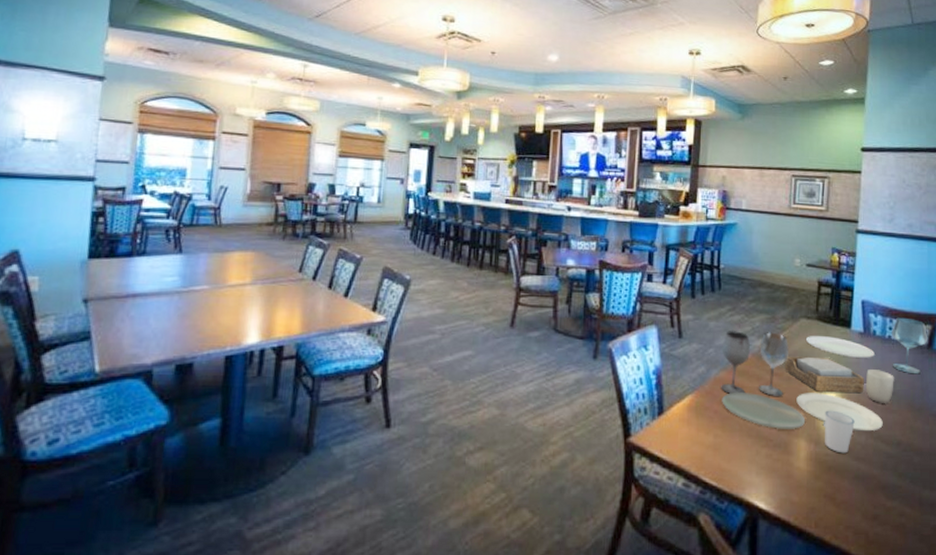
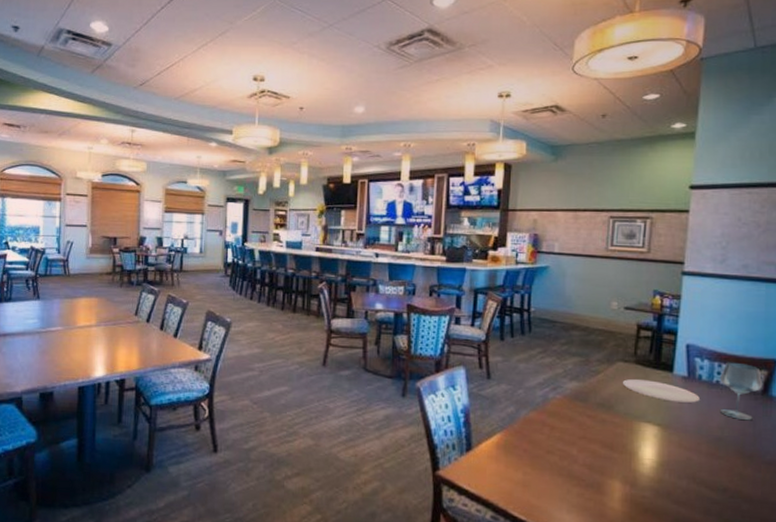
wineglass: present [721,330,790,396] -> none [530,372,604,438]
plate: present [722,393,806,430] -> none [531,432,621,471]
napkin holder: present [785,356,864,394] -> none [599,399,687,438]
plate: present [796,393,883,431] -> none [611,435,707,476]
cup: present [823,410,855,454] -> none [639,453,675,497]
cup: present [865,369,894,403] -> none [688,414,722,449]

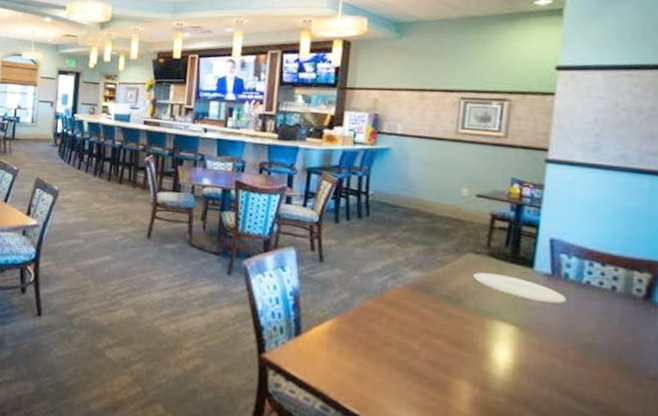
wine glass: present [719,362,762,421] -> none [590,261,644,329]

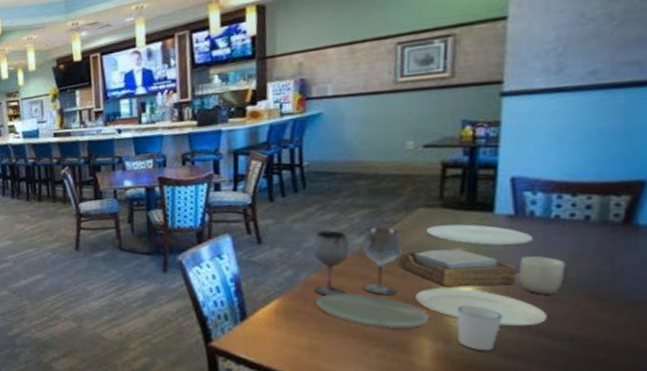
wineglass: none [366,258,452,333] -> present [313,227,403,296]
plate: none [367,322,470,370] -> present [316,293,430,329]
napkin holder: none [445,291,550,342] -> present [397,248,516,287]
plate: none [459,332,575,385] -> present [415,288,547,327]
cup: none [492,354,535,404] -> present [454,305,502,351]
cup: none [551,316,593,357] -> present [518,256,565,294]

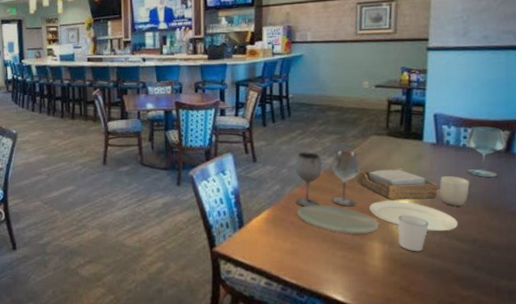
plate: present [425,224,533,246] -> none [376,149,448,167]
wine glass: none [561,190,622,258] -> present [466,126,505,178]

